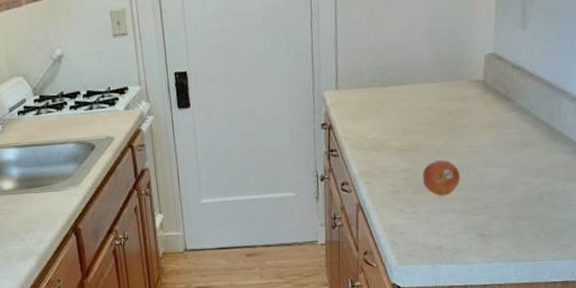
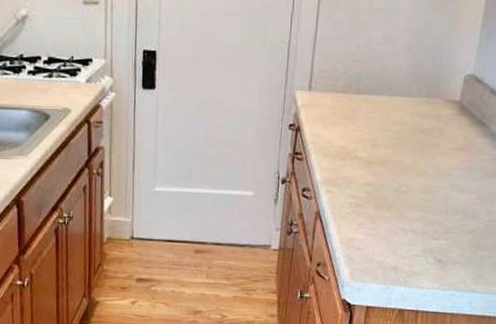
fruit: present [422,160,460,196] -> none [386,178,425,215]

